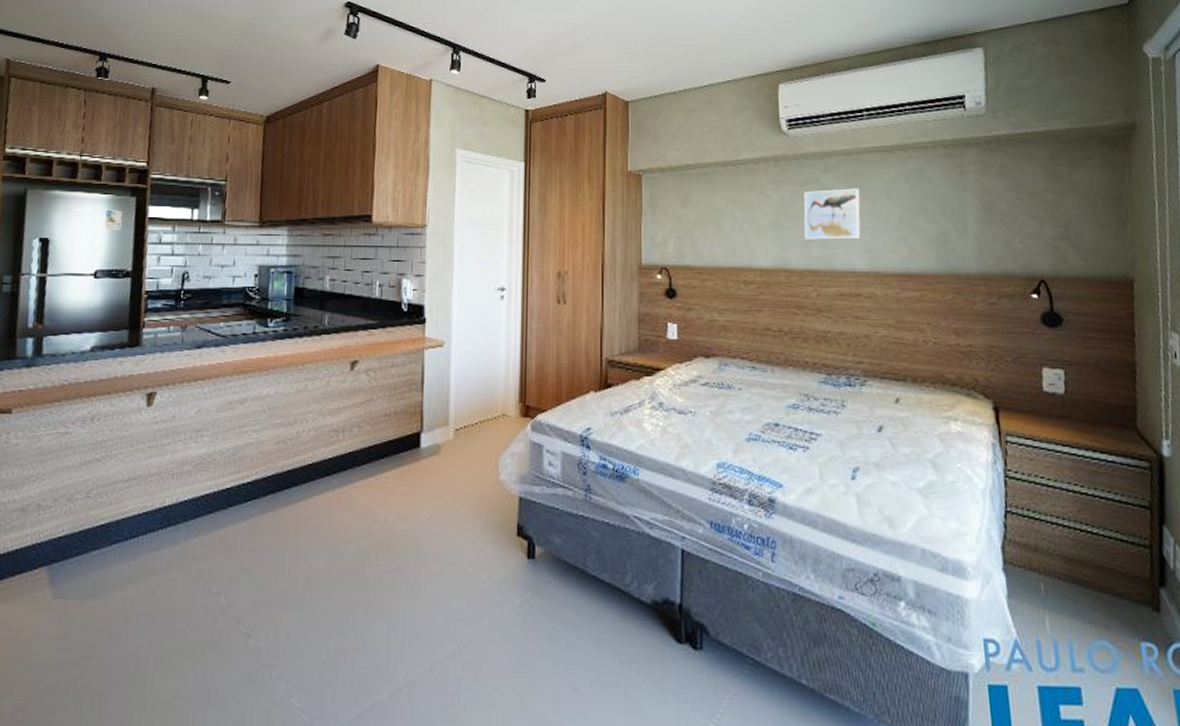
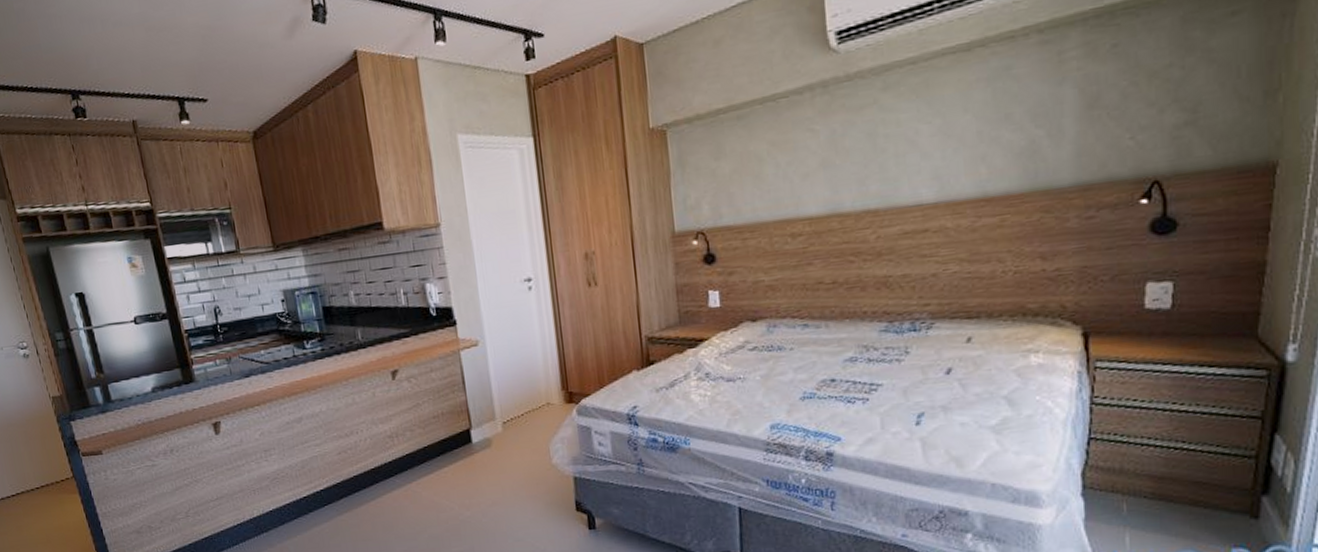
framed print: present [804,188,861,240] -> none [859,104,929,176]

